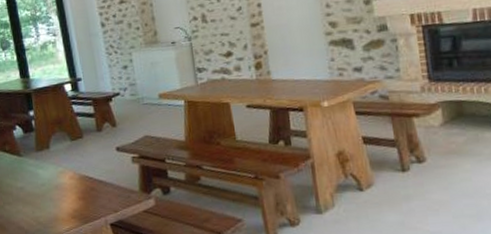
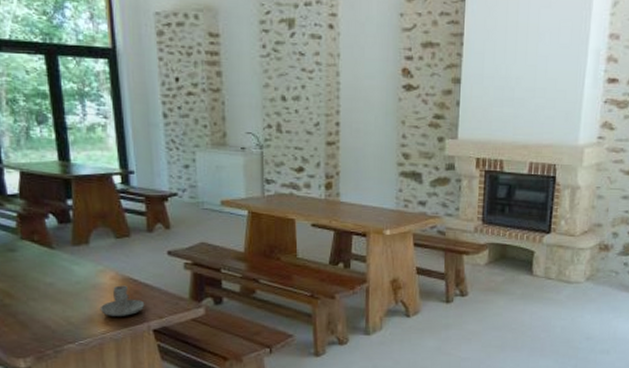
candle holder: none [62,183,101,214] -> present [100,285,145,316]

